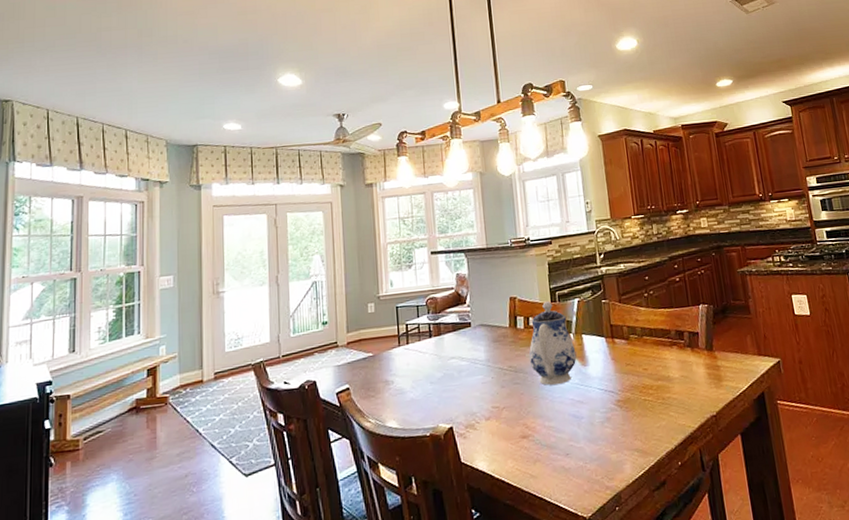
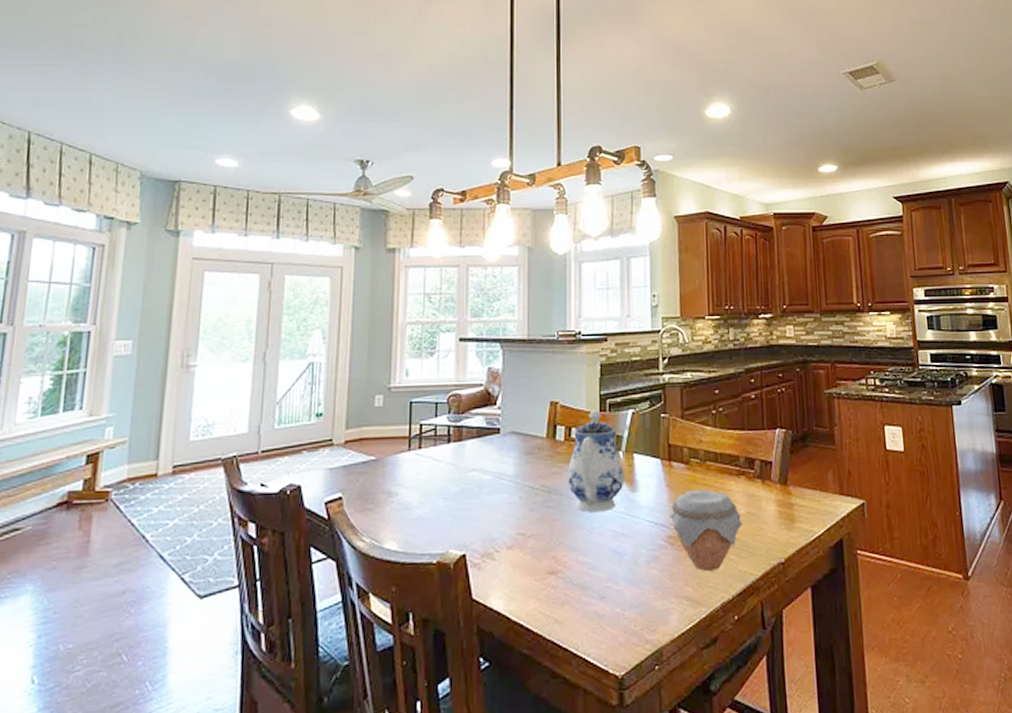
jar: none [616,359,679,427] -> present [669,489,743,571]

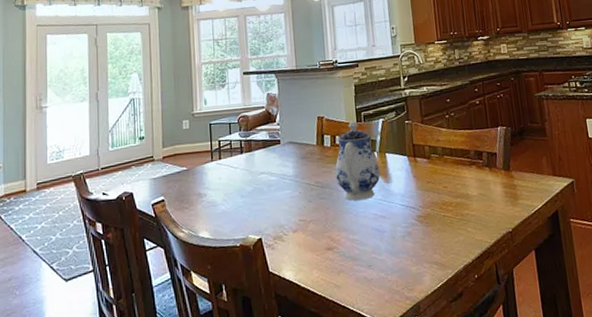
jar: present [669,489,743,571] -> none [417,178,477,242]

